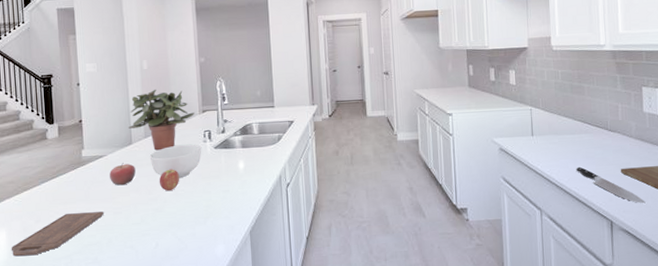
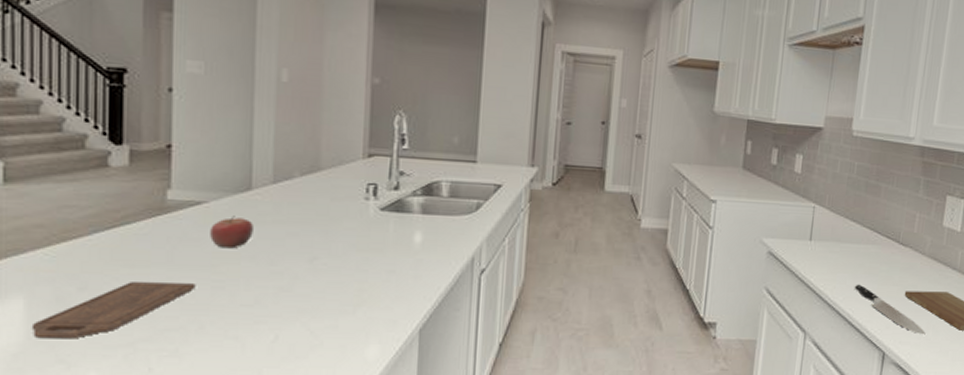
potted plant: present [128,90,195,151] -> none [248,114,357,204]
bowl: present [149,144,202,178] -> none [278,199,361,247]
fruit: present [159,169,180,191] -> none [289,232,323,263]

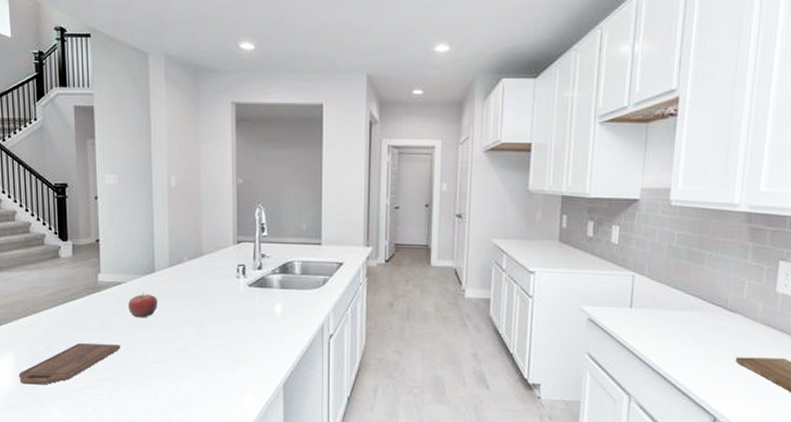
knife: present [854,284,926,335] -> none [679,349,761,401]

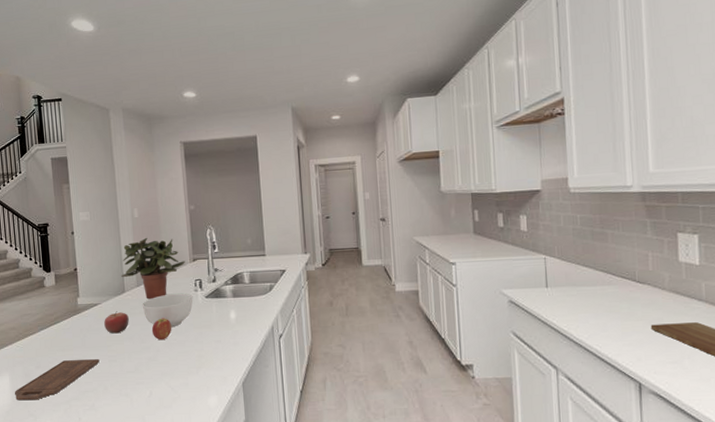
potted plant: none [151,212,229,283] -> present [121,238,186,299]
bowl: none [174,278,234,317] -> present [142,293,193,328]
fruit: none [183,305,207,329] -> present [151,318,172,340]

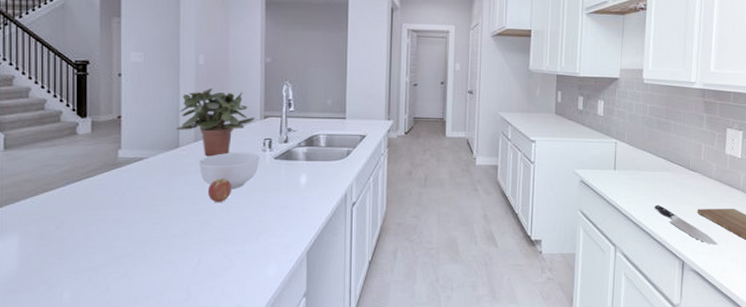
cutting board: present [14,359,100,401] -> none [23,221,140,266]
fruit: present [104,311,129,334] -> none [150,168,181,193]
knife: none [597,322,681,365] -> present [654,204,718,246]

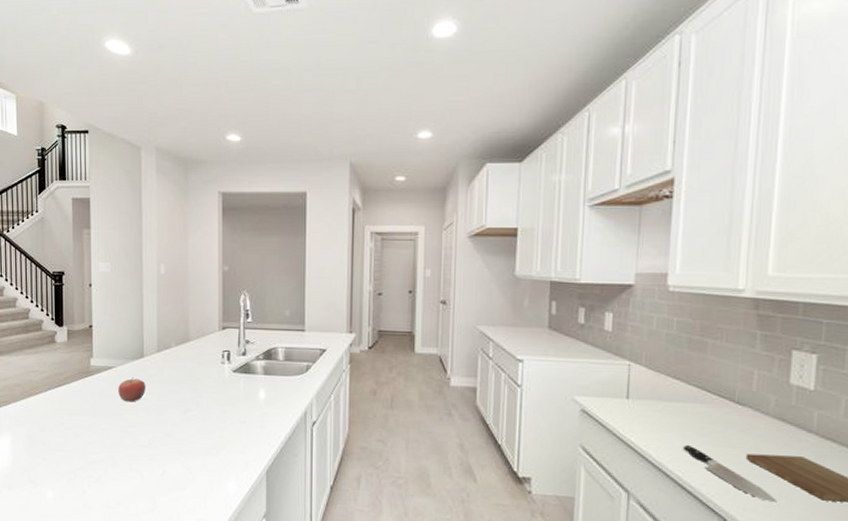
fruit: none [150,168,181,193] -> present [118,377,146,402]
potted plant: present [176,89,256,157] -> none [141,298,214,368]
bowl: present [198,152,260,189] -> none [161,363,219,402]
fruit: present [207,178,232,202] -> none [170,390,193,414]

